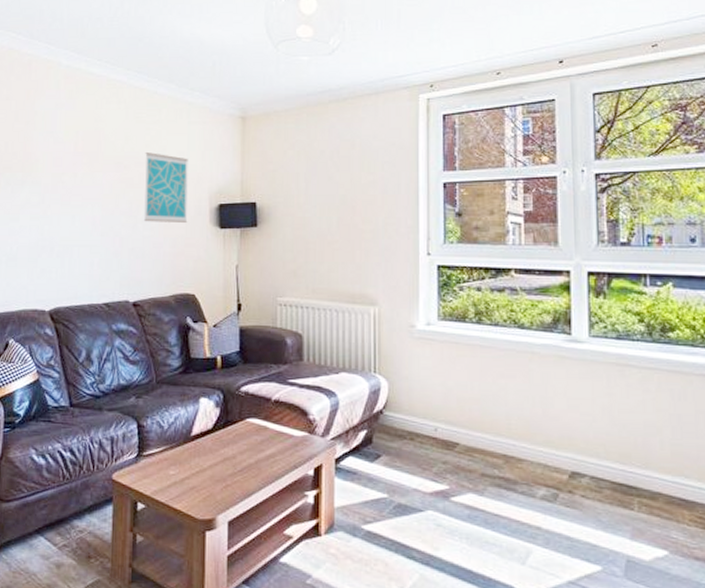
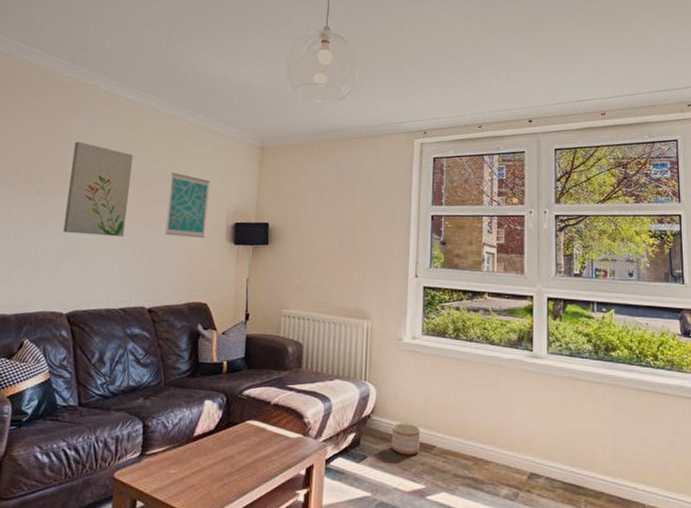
wall art: none [37,124,103,226] -> present [63,141,133,237]
planter: none [409,418,440,454] -> present [392,423,420,456]

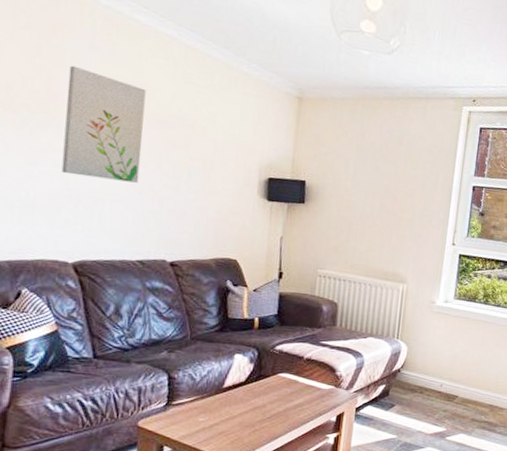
wall art: present [165,173,210,238] -> none [188,115,240,191]
planter: present [392,423,420,456] -> none [418,376,445,404]

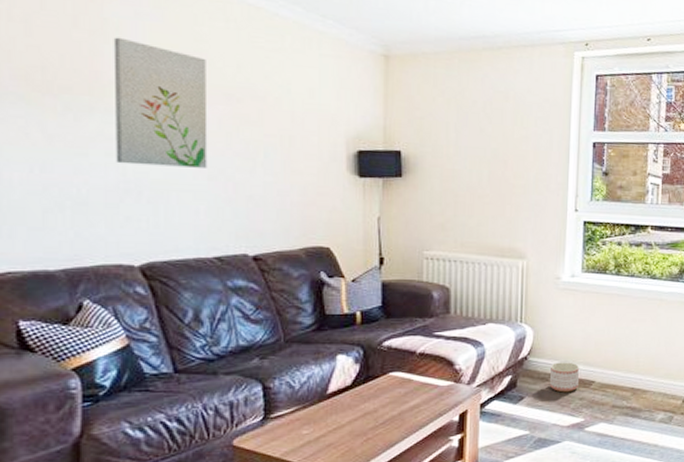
planter: none [418,376,445,404] -> present [550,362,579,393]

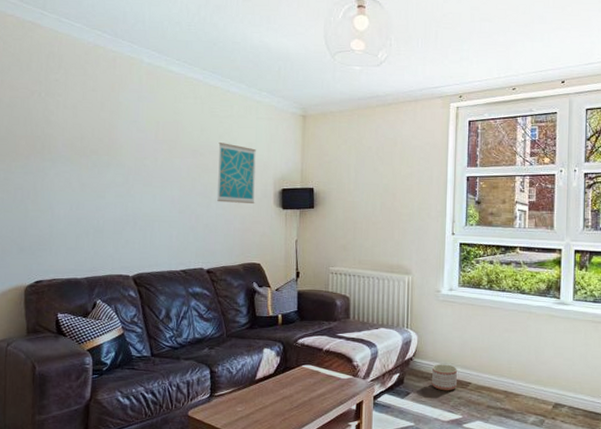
wall art: present [113,37,208,168] -> none [121,114,181,204]
wall art: none [264,85,320,169] -> present [217,143,256,203]

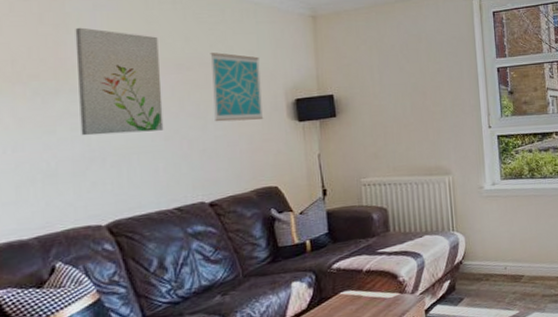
wall art: none [121,114,181,204] -> present [75,27,164,136]
planter: present [432,364,457,391] -> none [484,260,510,290]

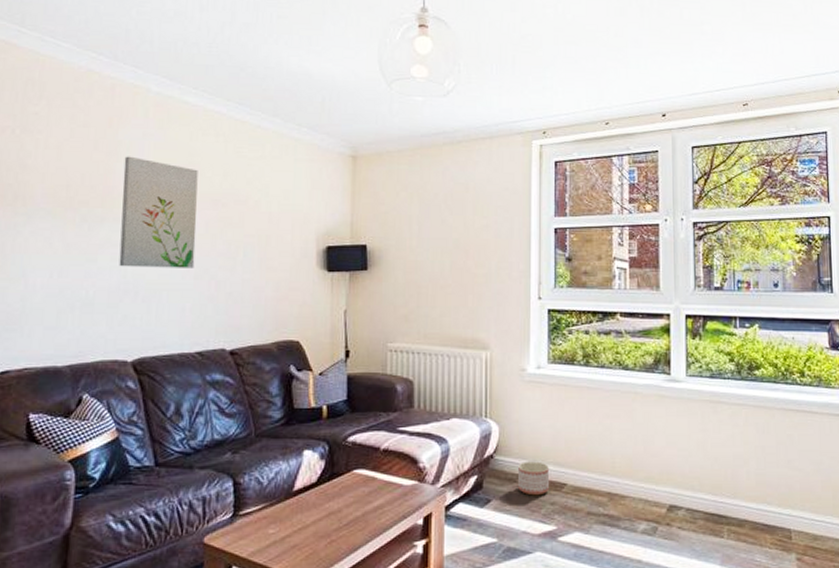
wall art: present [210,53,264,122] -> none [244,190,294,265]
planter: none [484,260,510,290] -> present [518,461,549,496]

